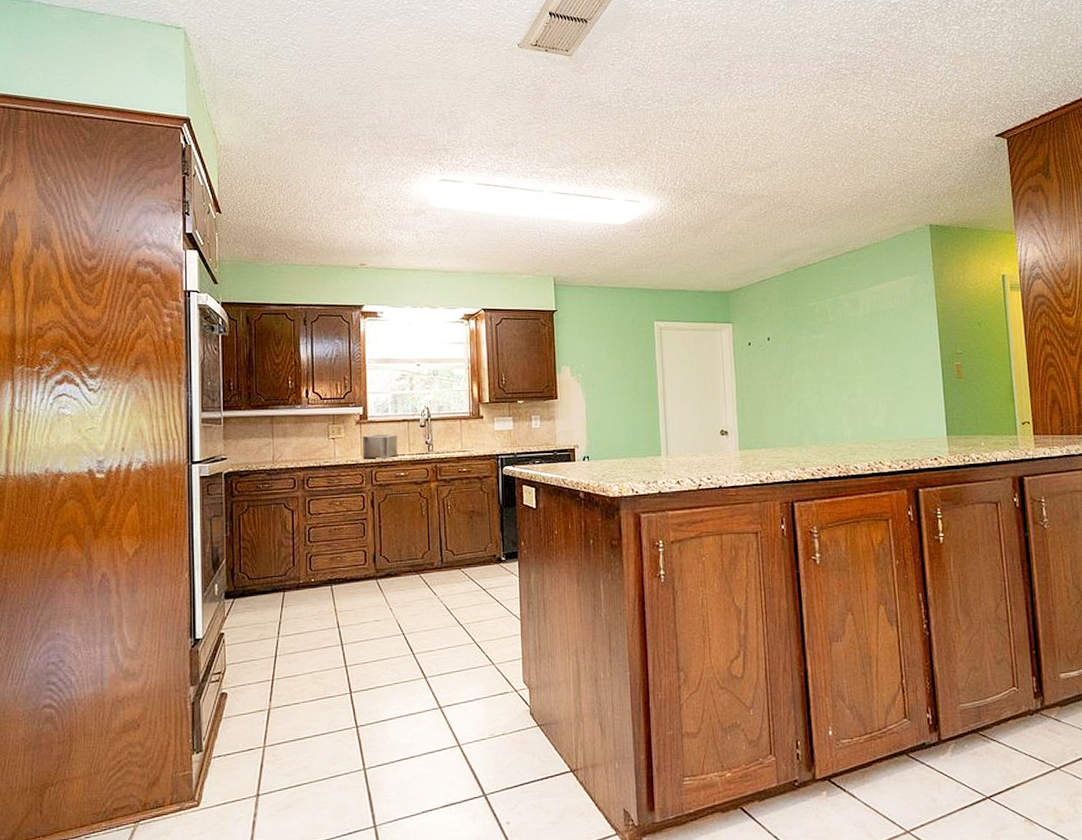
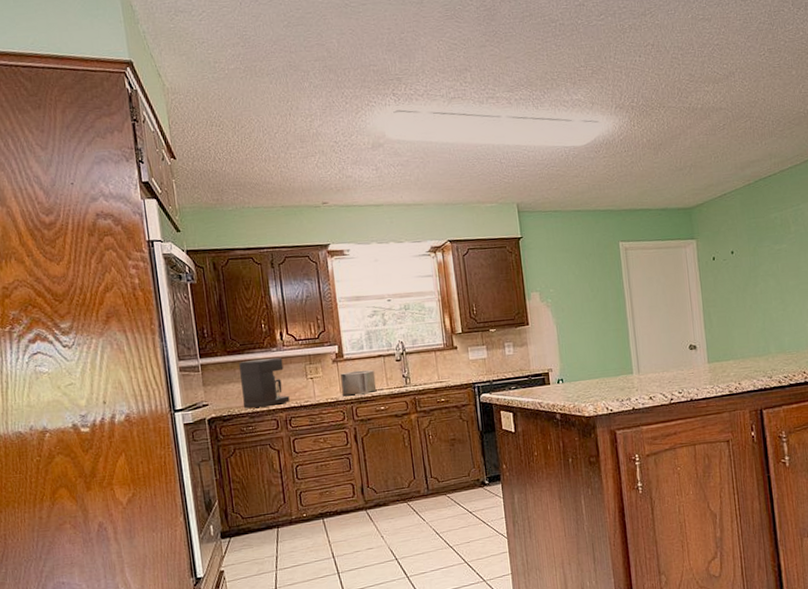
coffee maker: none [261,415,309,466] -> present [239,358,290,409]

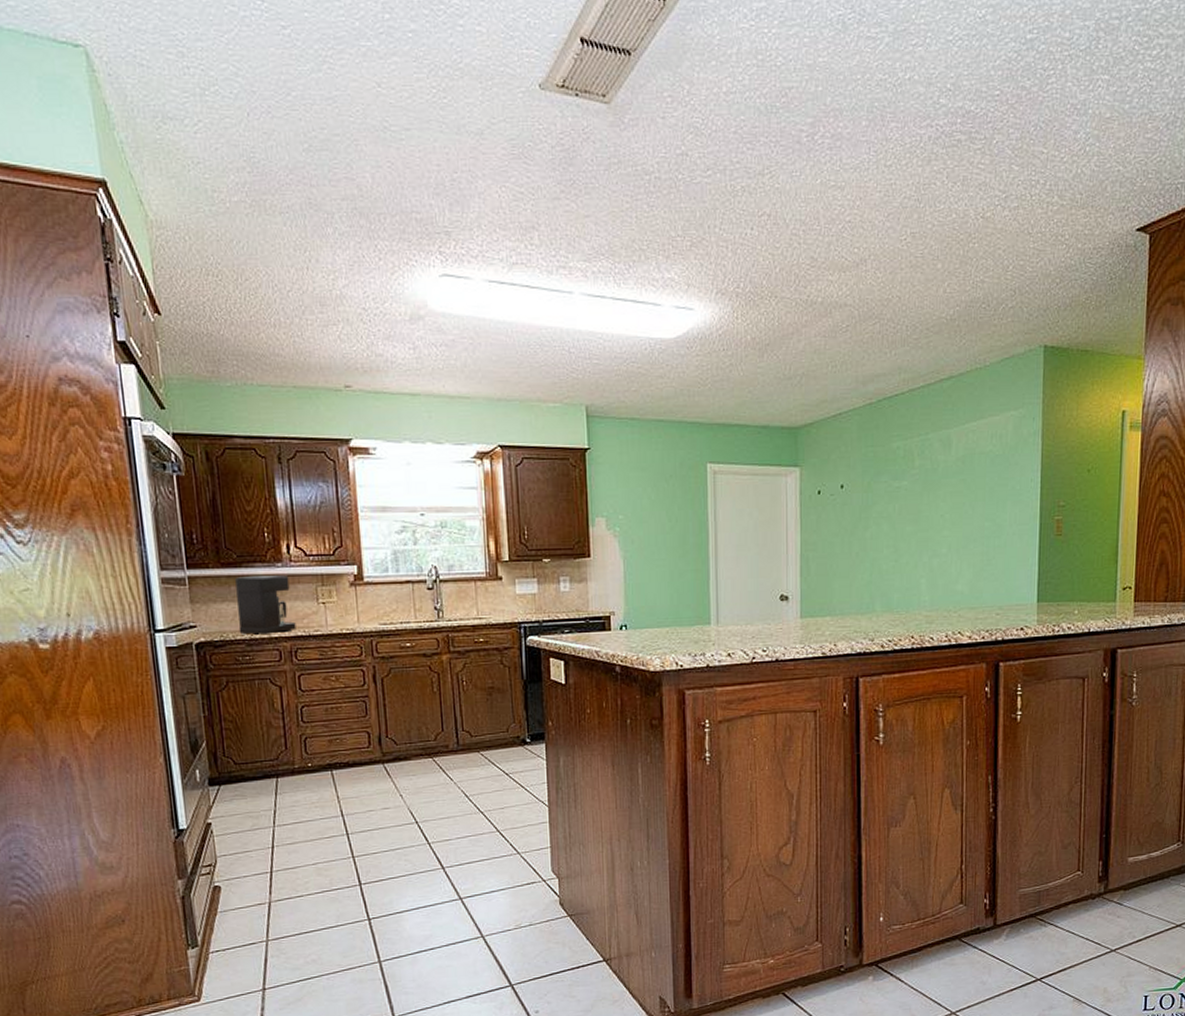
toaster: present [339,369,377,396] -> none [357,597,402,628]

